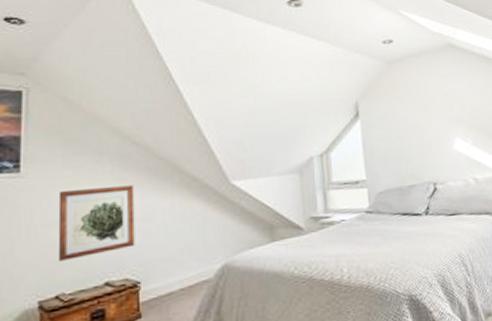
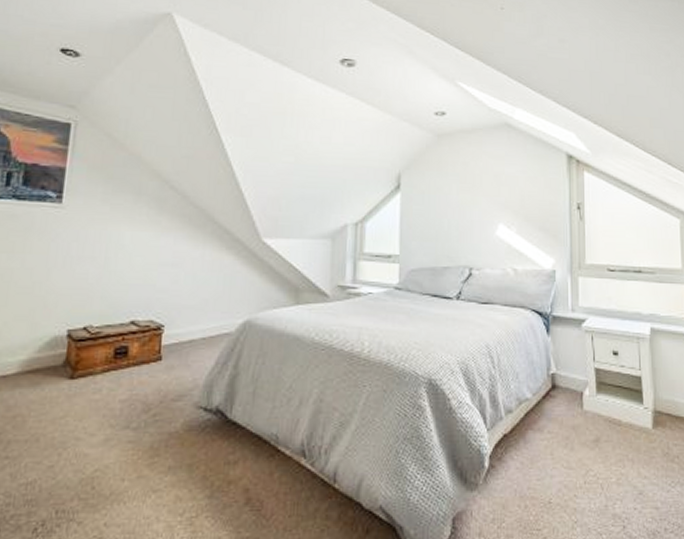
wall art: present [58,185,135,261] -> none [89,227,168,295]

